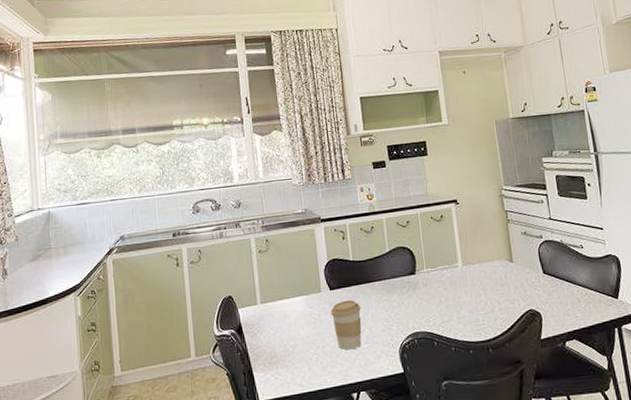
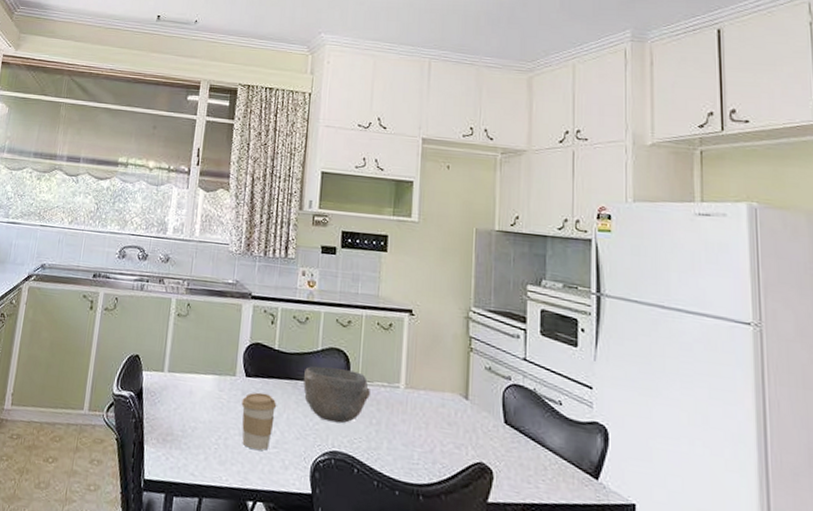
bowl: none [378,262,436,310] -> present [303,366,370,424]

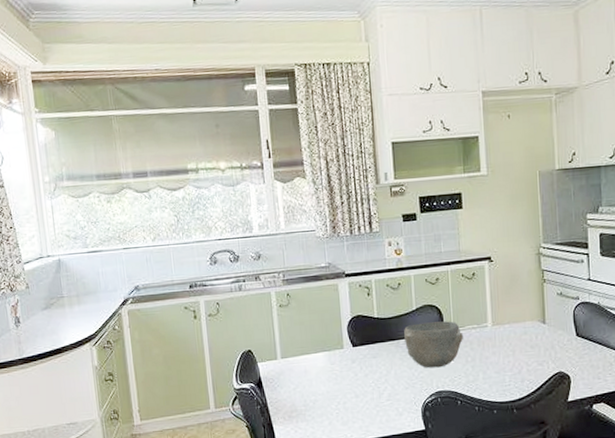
coffee cup: present [241,392,277,450] -> none [353,357,385,406]

